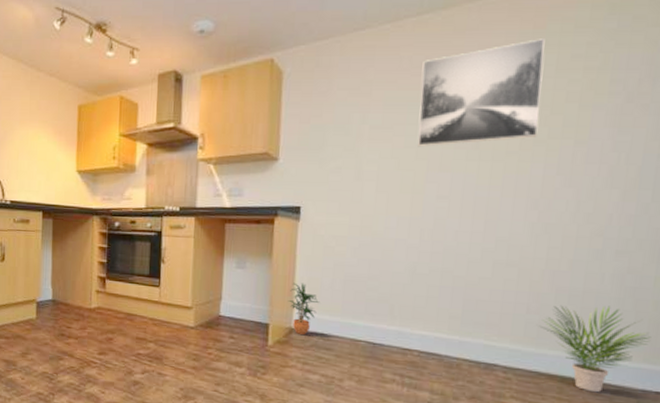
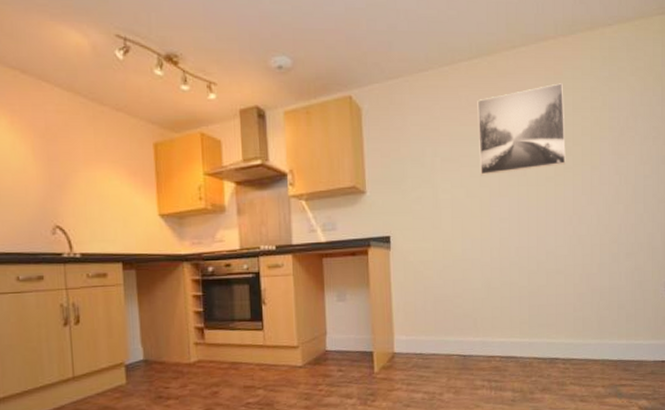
potted plant: present [288,282,320,335] -> none [388,308,416,357]
potted plant: present [539,305,651,393] -> none [583,297,655,369]

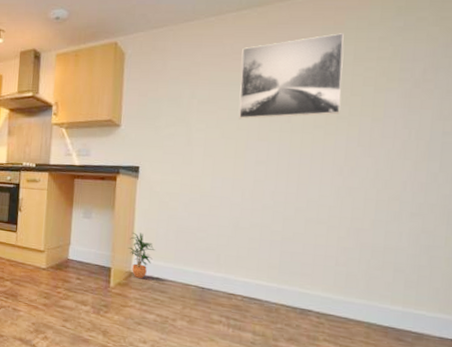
potted plant: none [388,308,416,357] -> present [128,232,156,278]

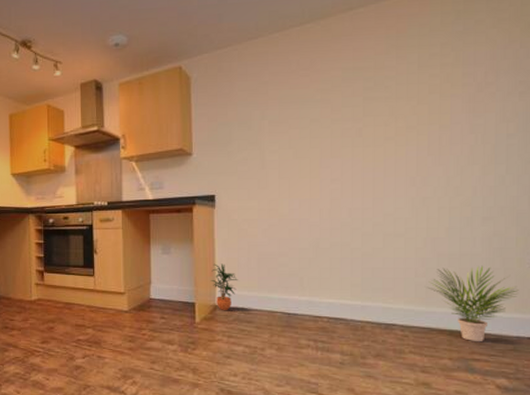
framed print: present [239,33,344,119] -> none [308,41,409,138]
potted plant: none [347,259,445,339] -> present [427,265,519,342]

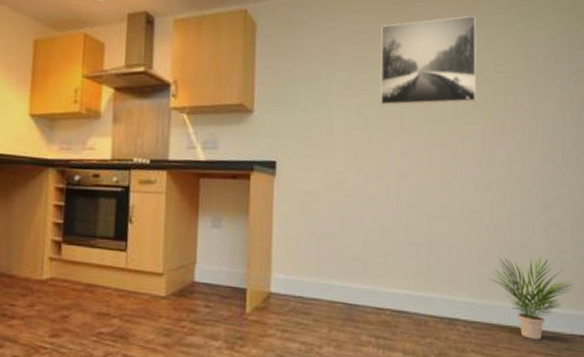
potted plant: present [210,263,239,310] -> none [265,242,298,299]
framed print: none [308,41,409,138] -> present [380,15,477,106]

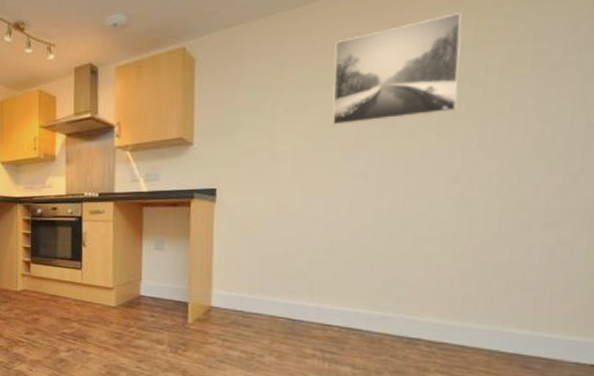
potted plant: present [489,257,573,340] -> none [464,278,584,366]

